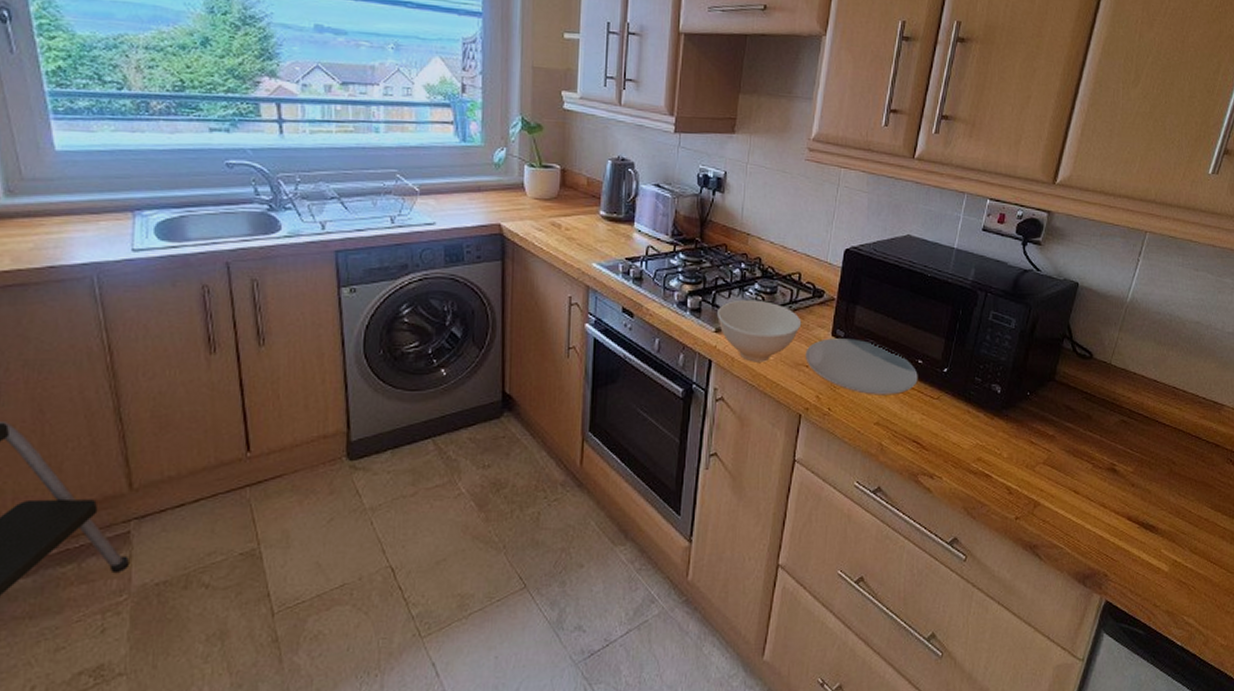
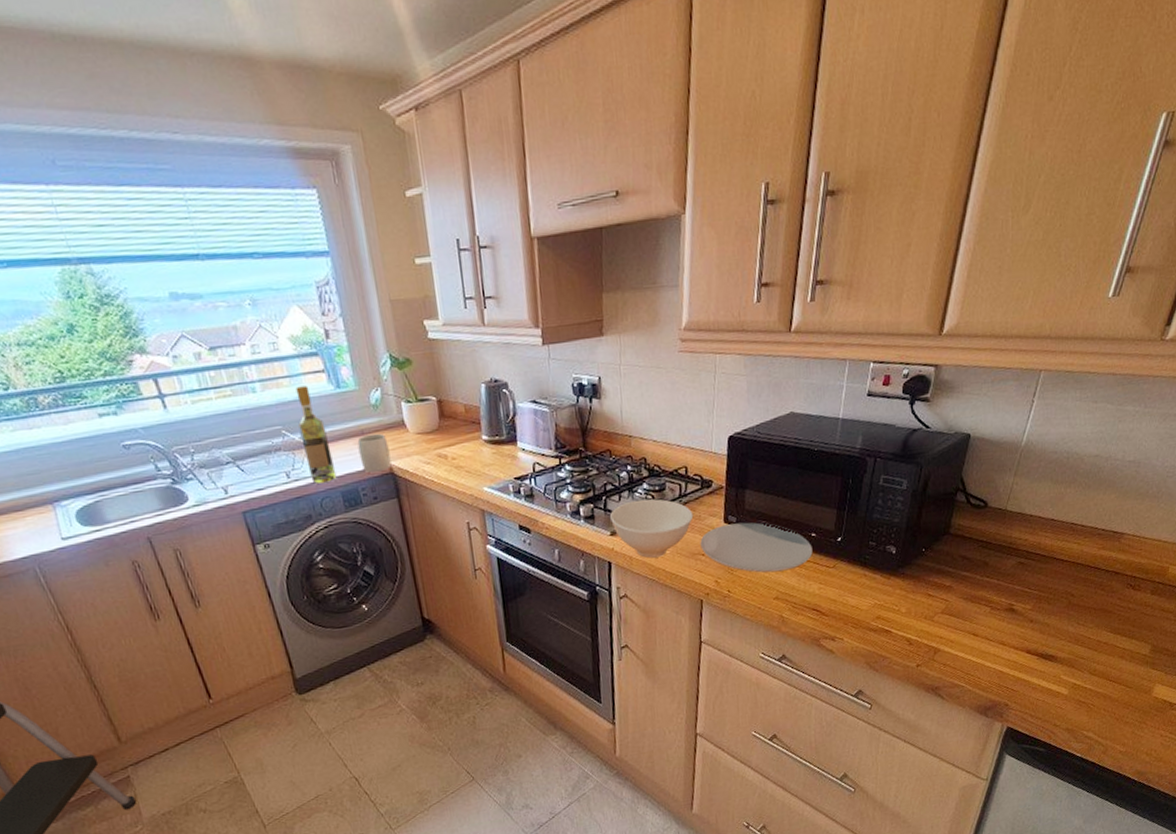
bottle: none [414,133,444,233] -> present [295,385,337,484]
mug: none [471,191,503,232] -> present [357,433,392,473]

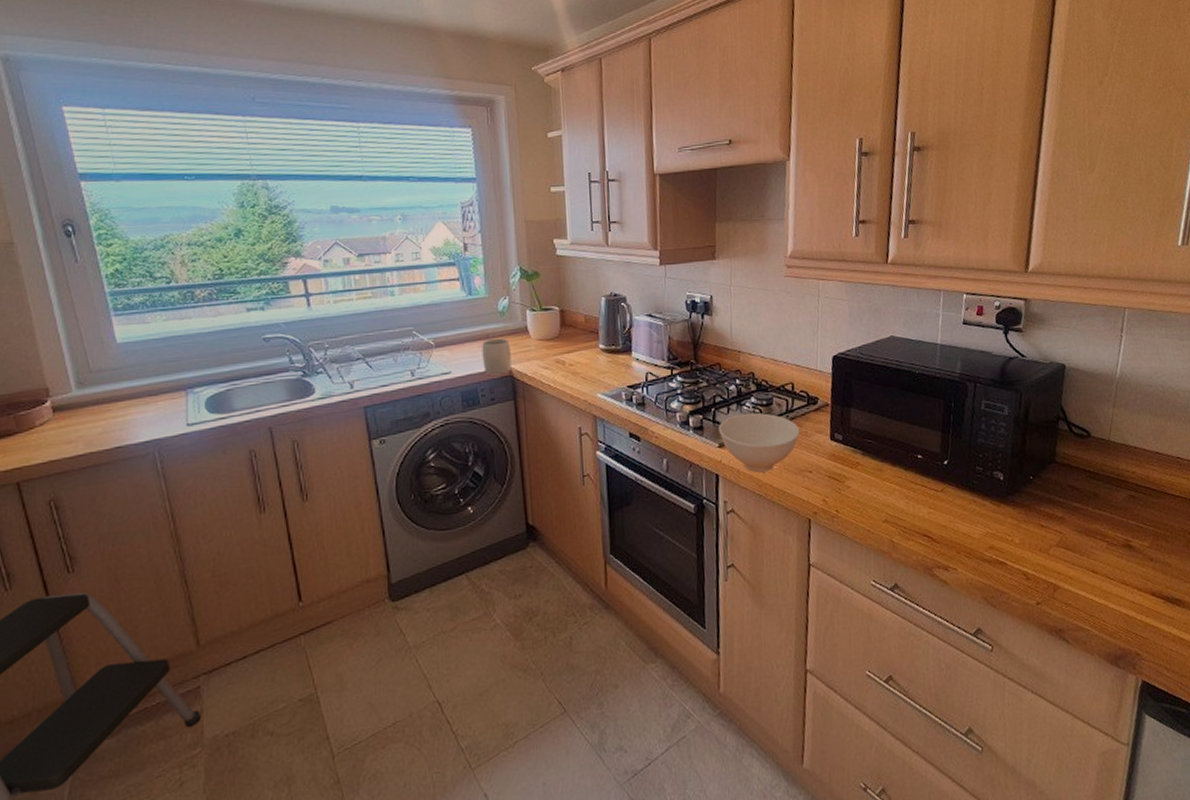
bottle: present [295,385,337,484] -> none [429,291,459,383]
plate: present [700,522,813,573] -> none [807,440,920,494]

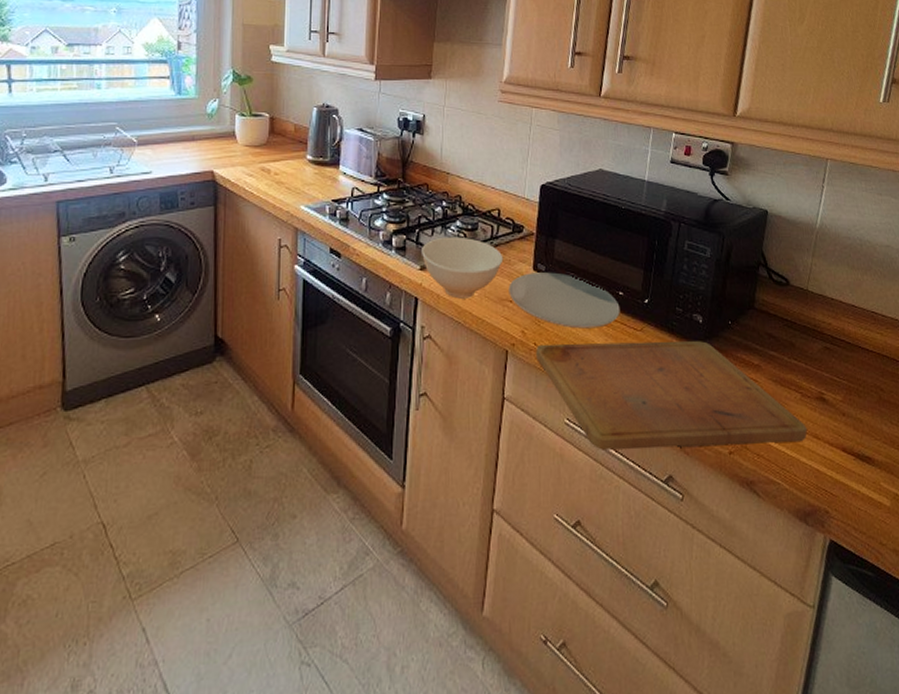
mug: present [482,337,512,375] -> none [185,140,216,179]
plate: none [807,440,920,494] -> present [508,272,620,329]
cutting board: none [838,497,1115,609] -> present [536,340,807,450]

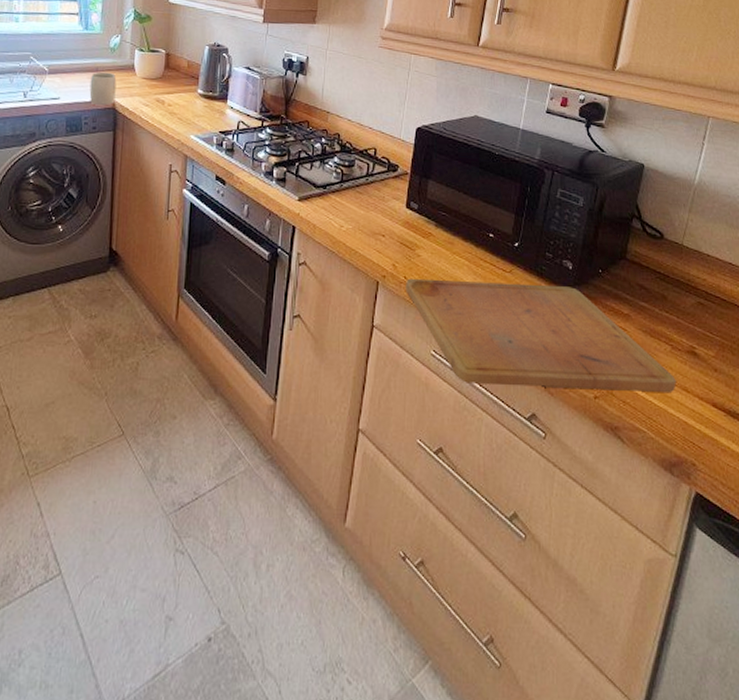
mug: none [185,140,216,179] -> present [89,72,117,106]
bowl: present [422,236,504,299] -> none [300,171,378,230]
plate: present [508,272,620,329] -> none [382,210,490,267]

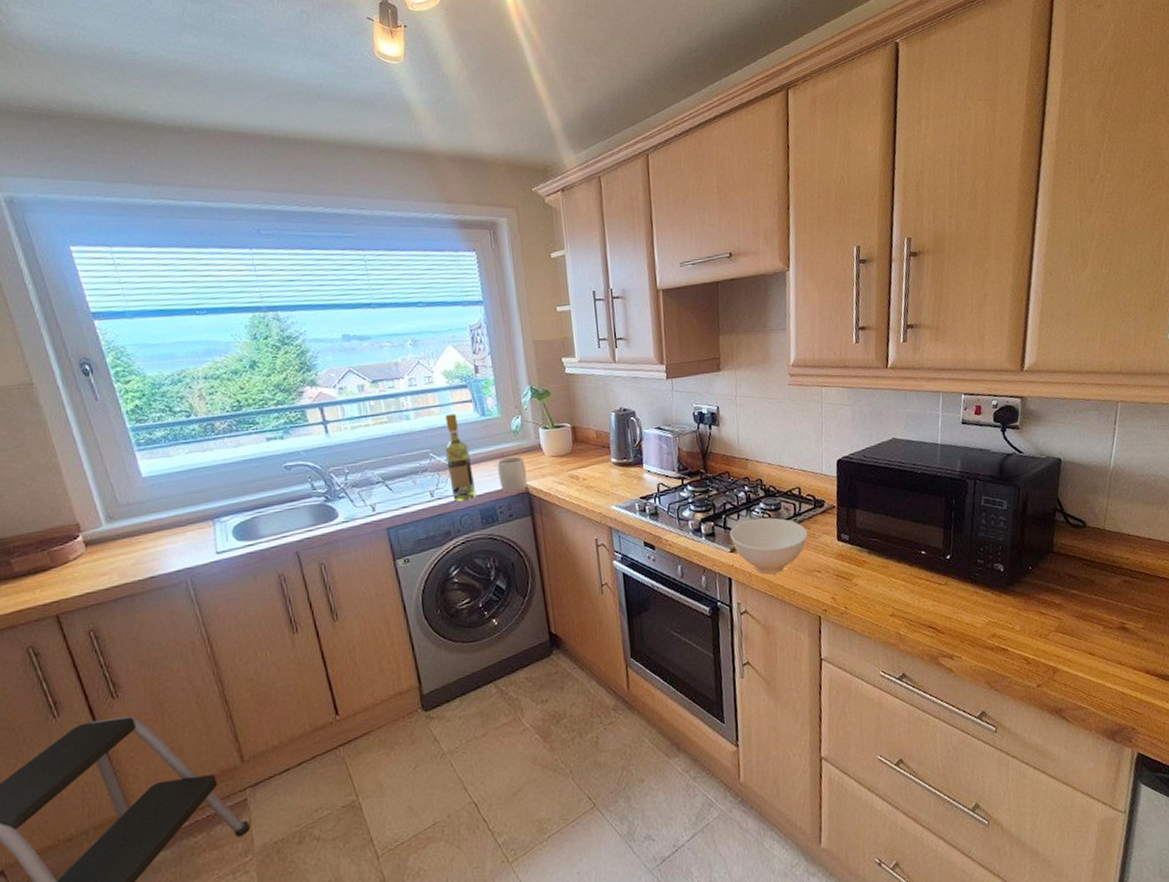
bottle: none [43,23,68,107] -> present [445,414,477,502]
bowl: none [300,171,378,230] -> present [730,517,808,575]
cutting board: present [406,278,676,392] -> none [847,587,1111,696]

